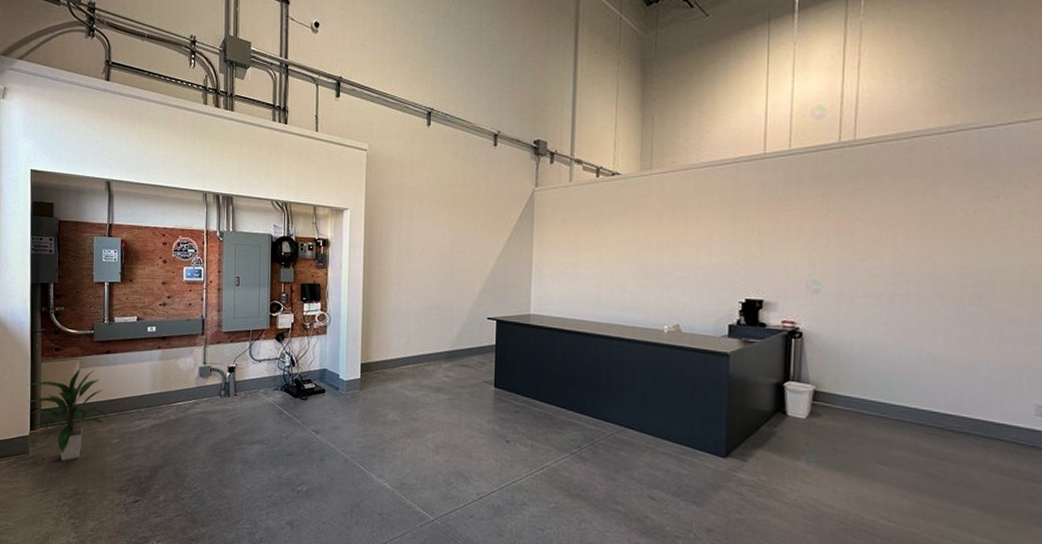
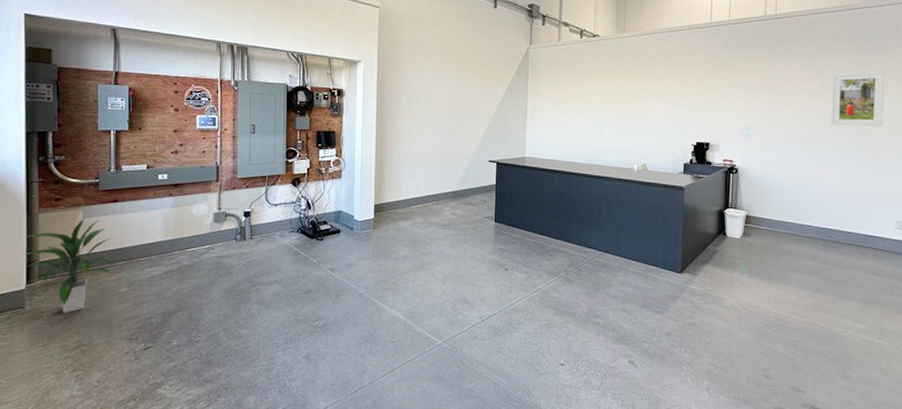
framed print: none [935,208,1018,281] -> present [831,71,885,127]

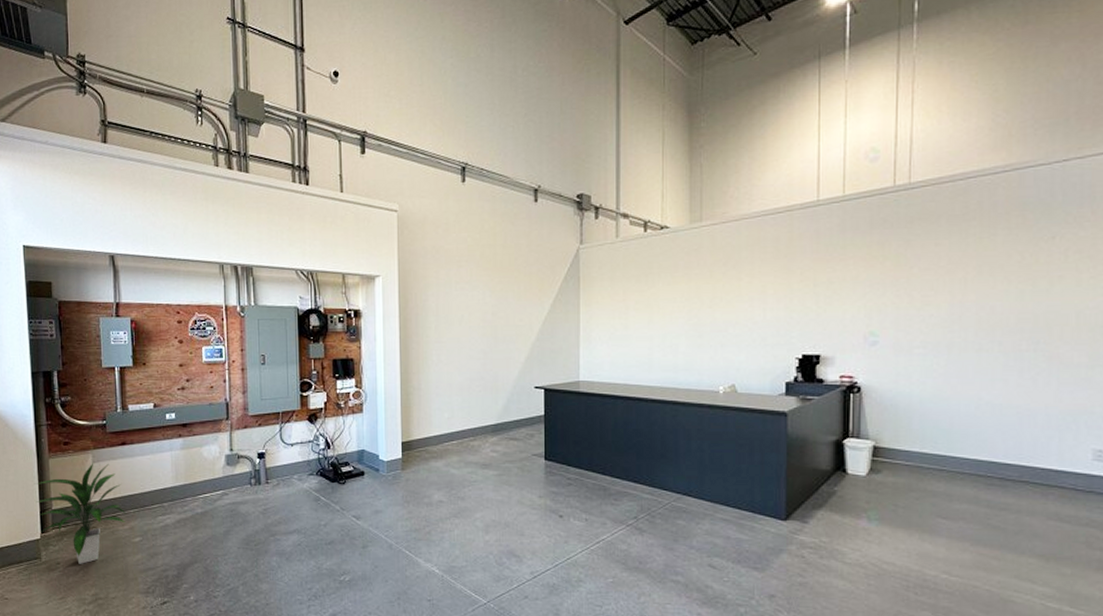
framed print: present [831,71,885,127] -> none [993,249,1074,326]

